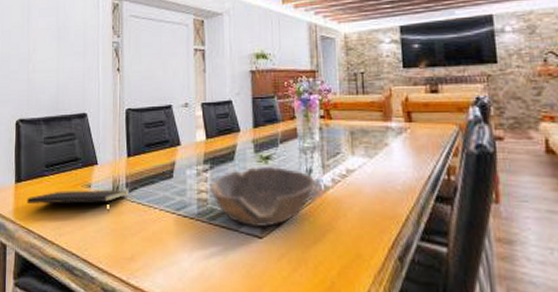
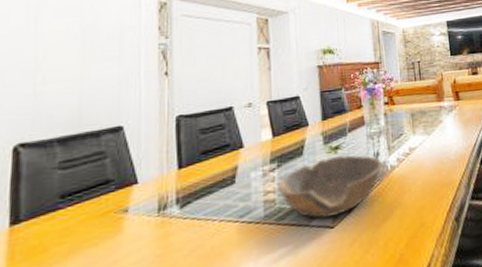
notepad: present [27,189,129,212] -> none [29,205,180,249]

